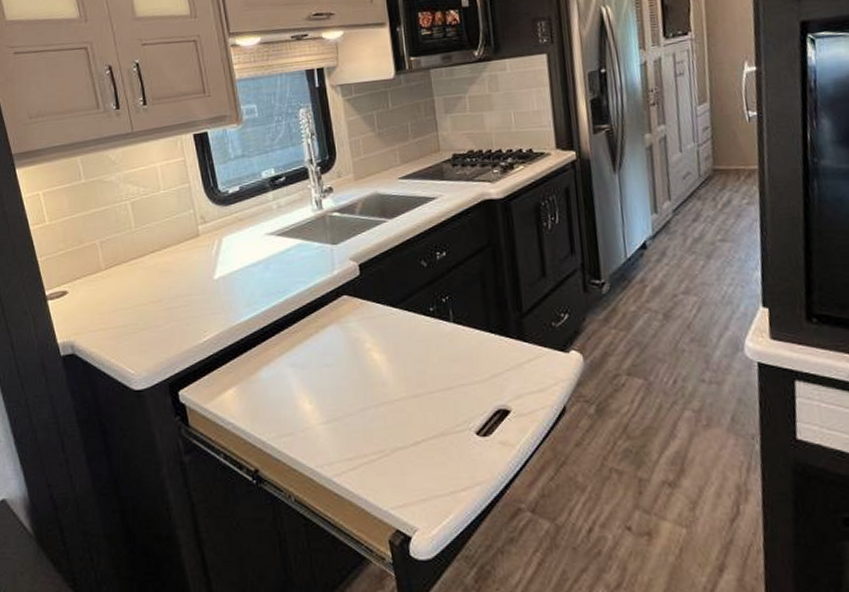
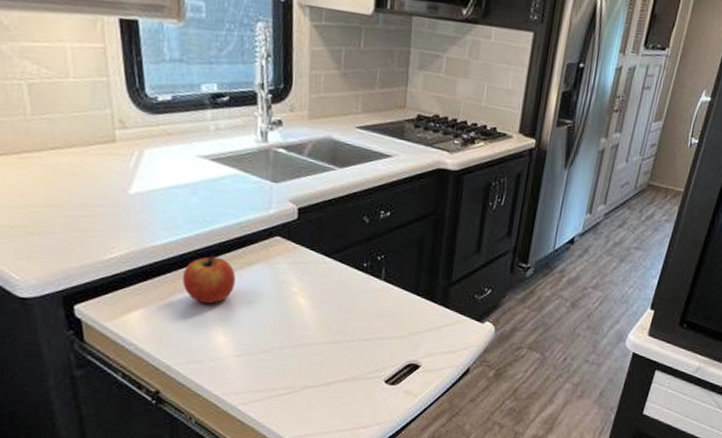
apple: none [266,322,314,374] -> present [183,254,236,305]

